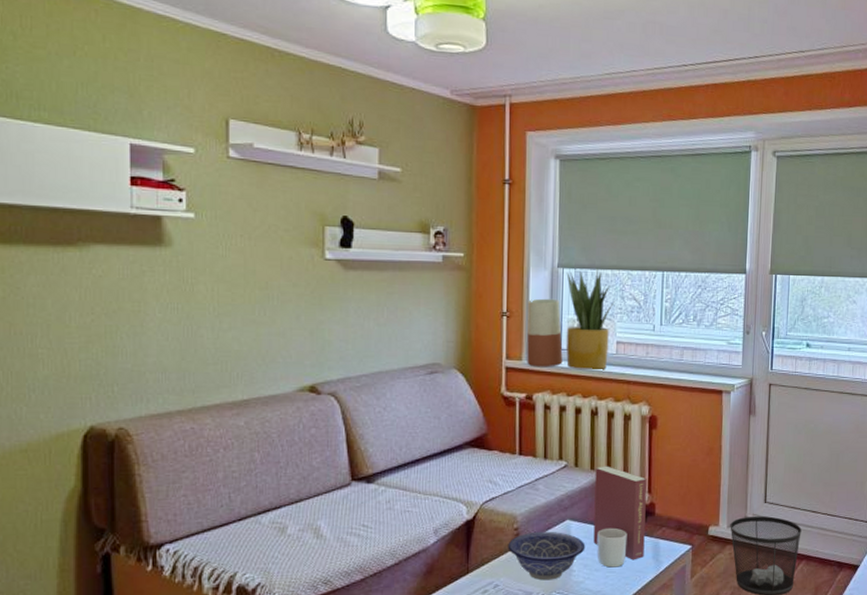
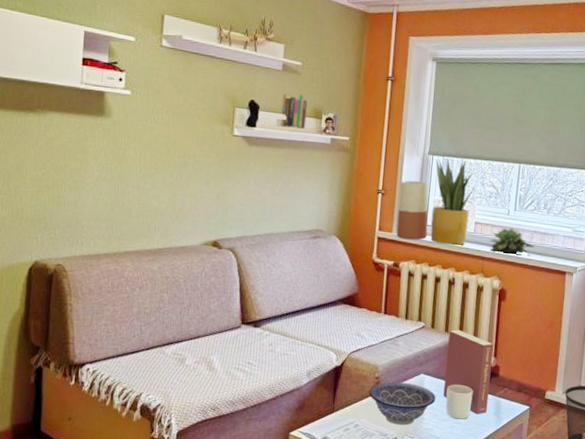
books: none [376,205,412,246] -> present [276,93,308,129]
succulent plant: none [635,345,686,376] -> present [490,228,535,255]

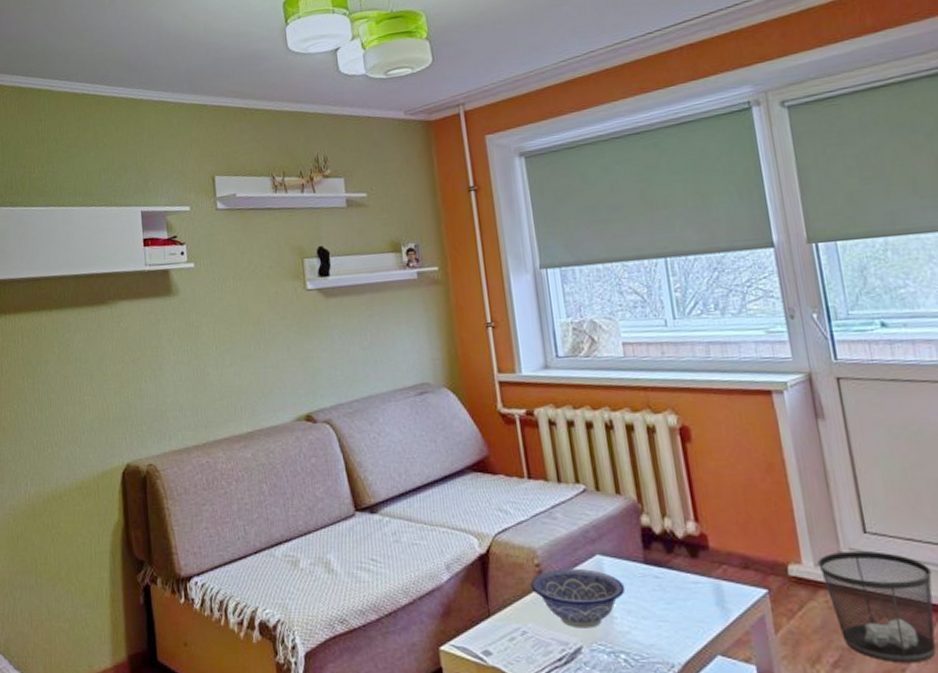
books: present [276,93,308,129] -> none [349,228,386,270]
vase: present [396,180,429,241] -> none [511,302,562,380]
planter: present [430,157,479,246] -> none [551,263,615,379]
book: present [443,329,494,415] -> none [622,489,704,607]
mug: present [445,384,474,420] -> none [637,564,681,615]
succulent plant: present [490,228,535,255] -> none [649,342,716,380]

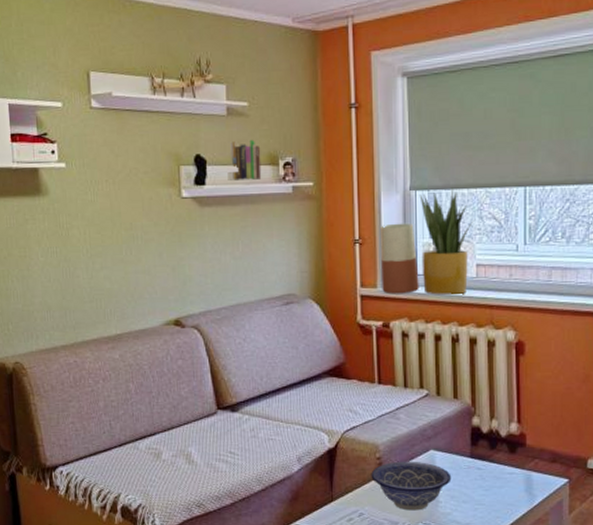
books: none [349,228,386,270] -> present [227,139,262,181]
vase: none [511,302,562,380] -> present [379,223,419,295]
planter: none [551,263,615,379] -> present [419,188,476,296]

